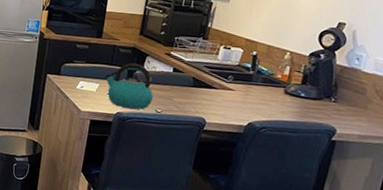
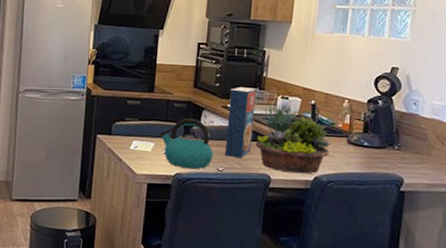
cereal box: none [163,36,201,102] -> present [224,87,257,158]
succulent planter: none [195,51,270,120] -> present [256,102,333,174]

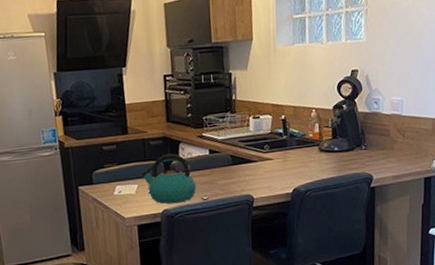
cereal box: present [224,87,257,158] -> none [203,112,231,185]
succulent planter: present [256,102,333,174] -> none [235,123,306,190]

